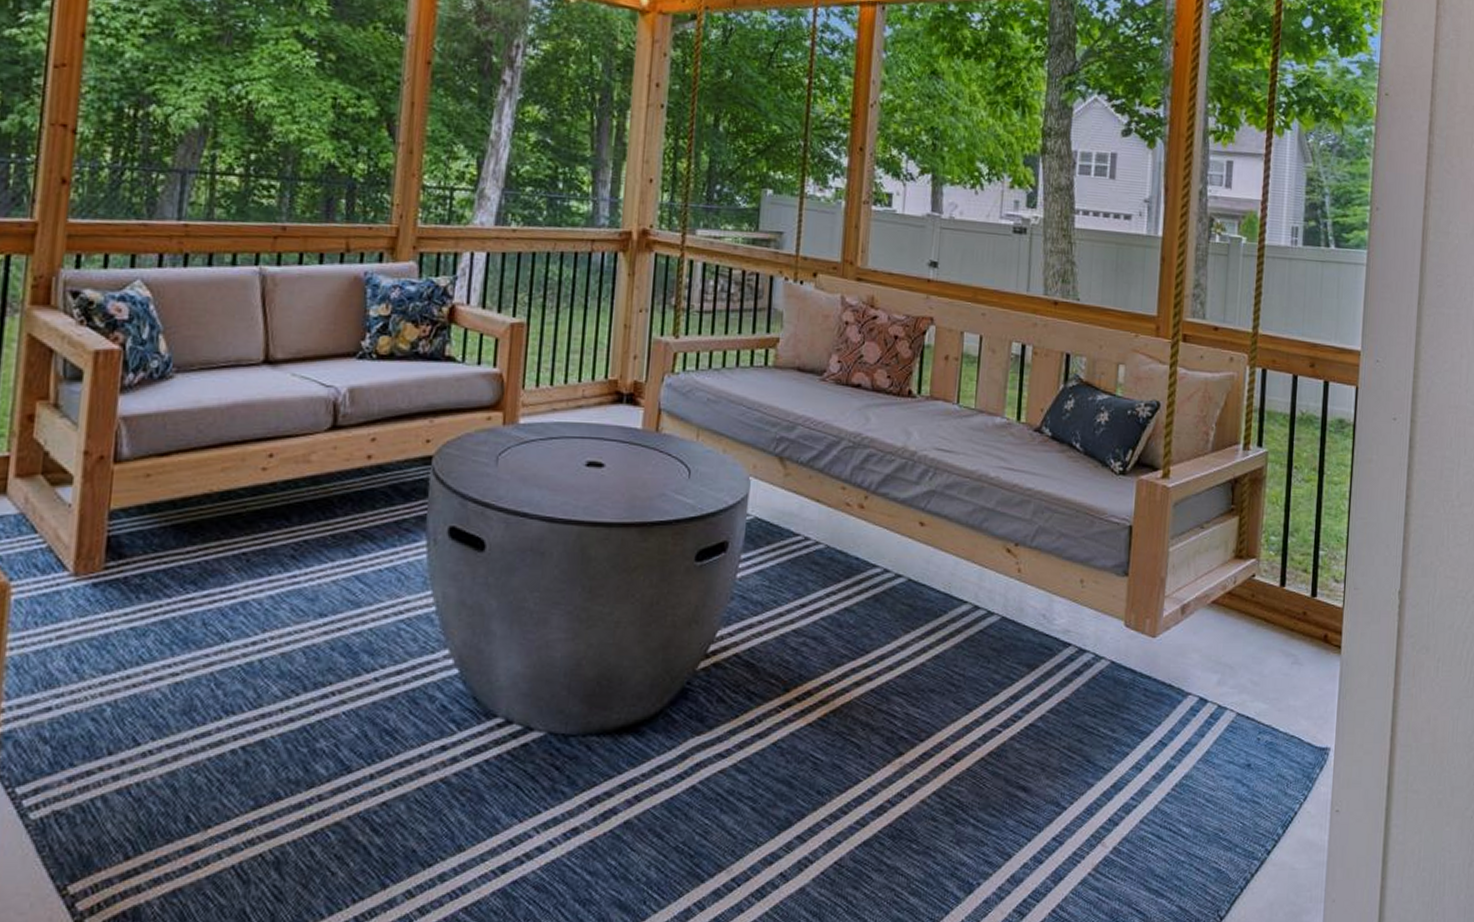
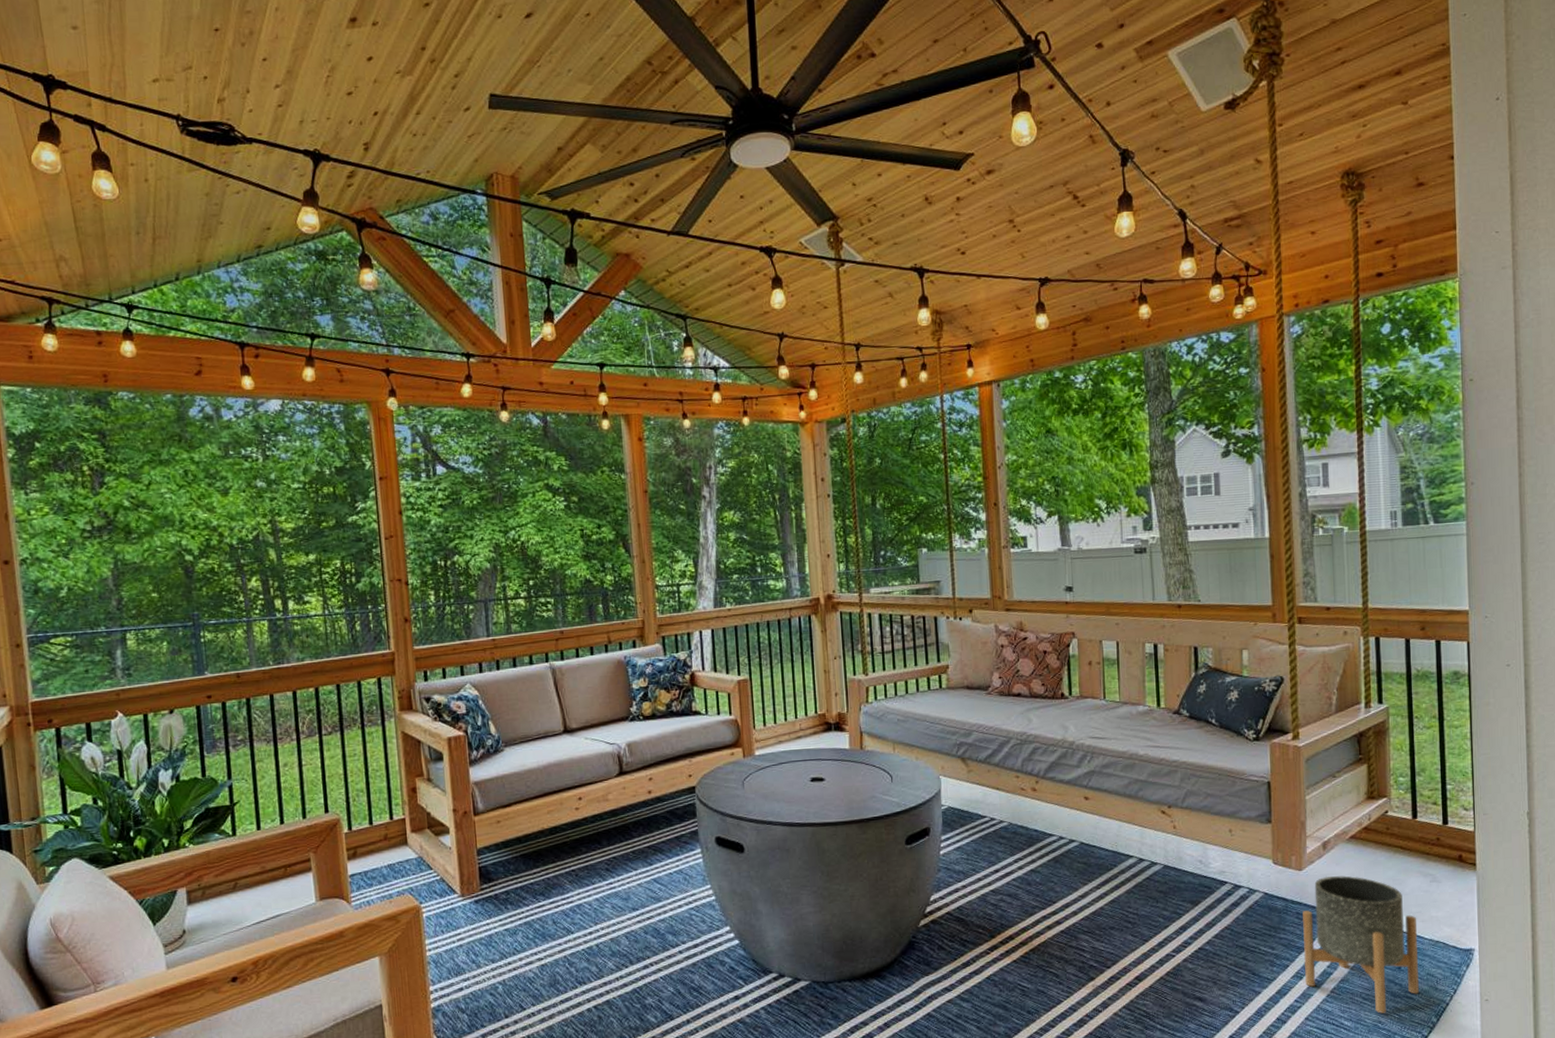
planter: none [1145,646,1273,820] -> present [1302,876,1419,1014]

